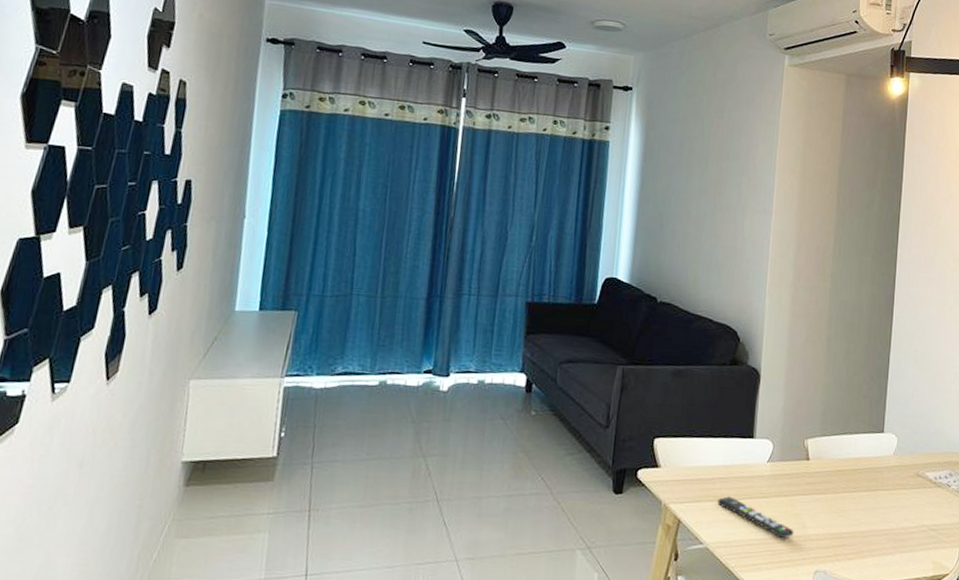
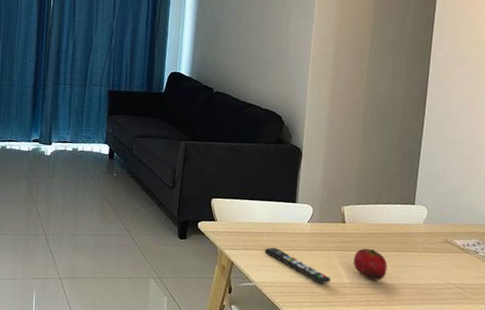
fruit: none [819,489,856,529] -> present [353,248,388,281]

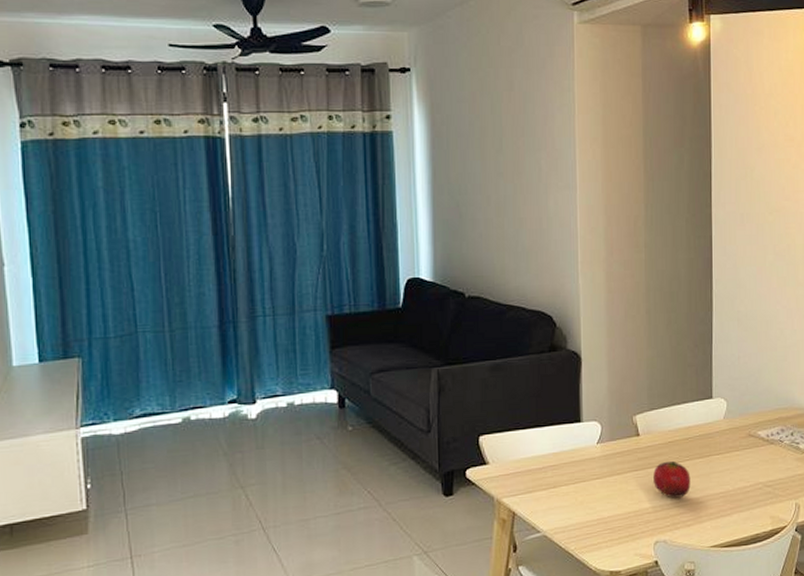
remote control: present [265,247,331,284] -> none [551,482,631,516]

